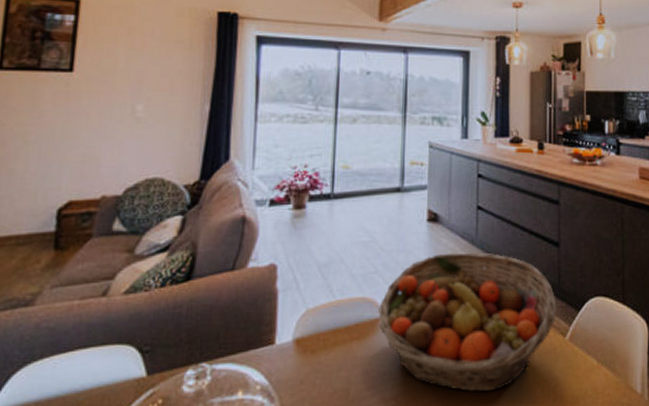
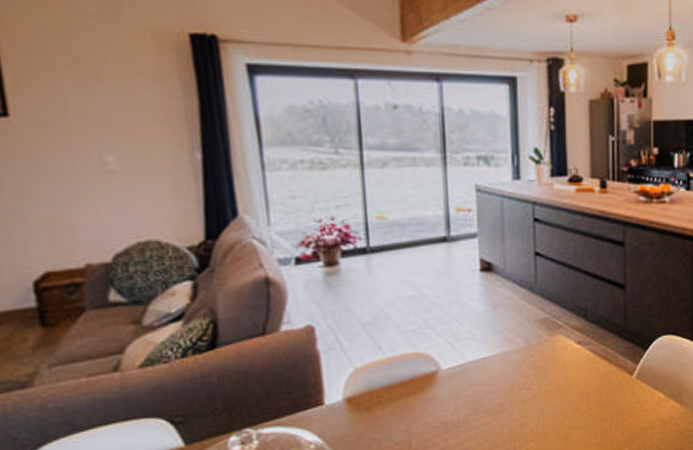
fruit basket: present [378,252,556,393] -> none [434,300,623,433]

